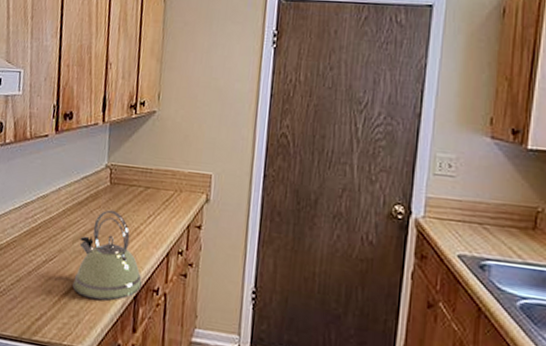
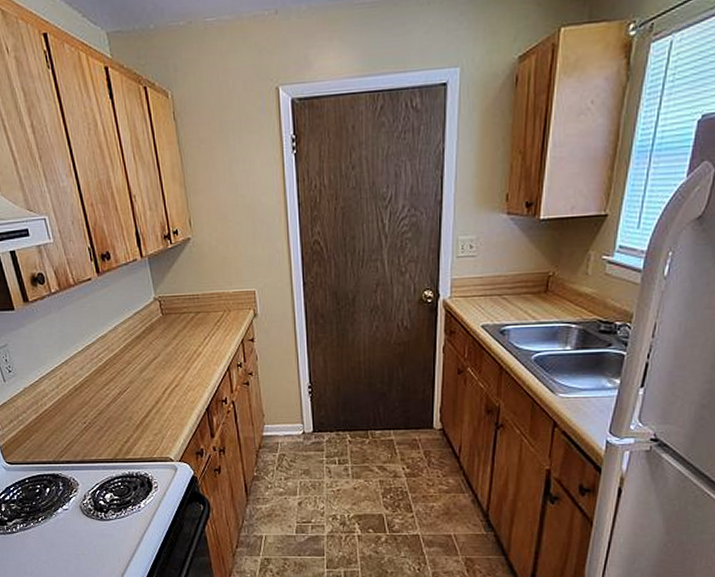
kettle: present [72,210,142,301] -> none [146,338,211,417]

